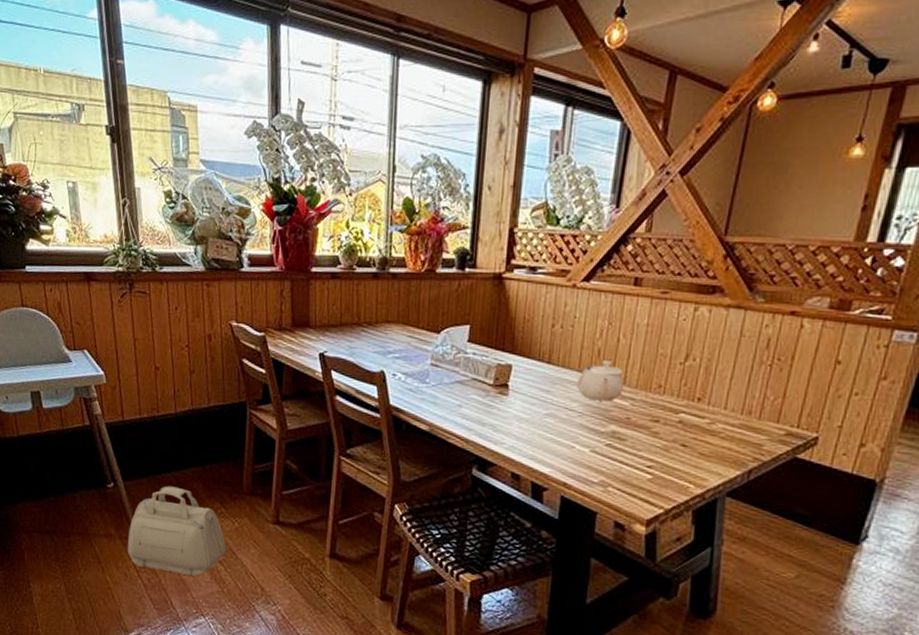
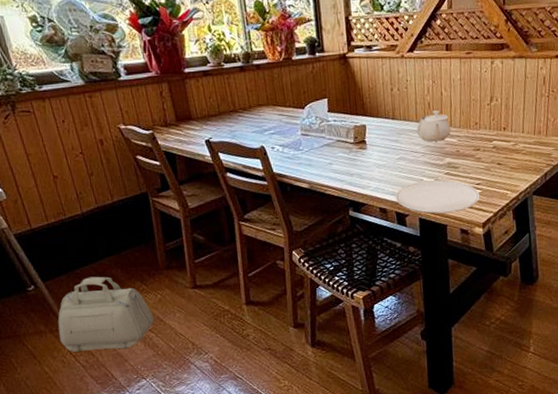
plate: none [533,448,650,498] -> present [394,179,480,214]

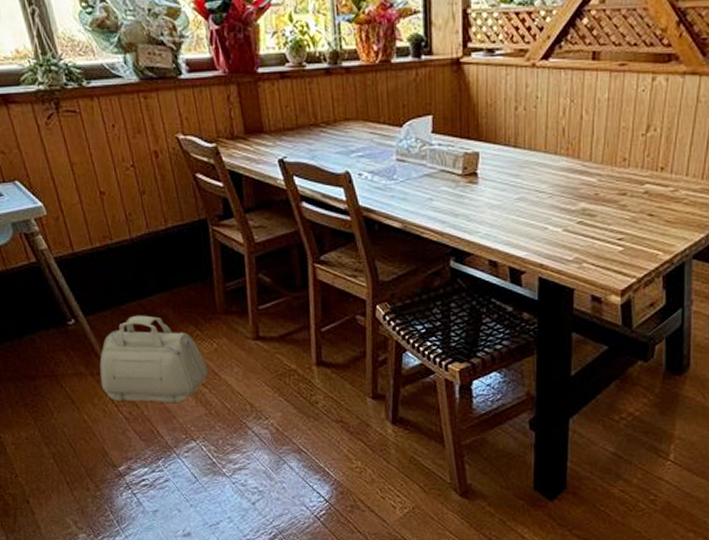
plate: present [394,179,480,214] -> none [509,229,621,274]
teapot: present [416,110,451,142] -> none [543,139,590,180]

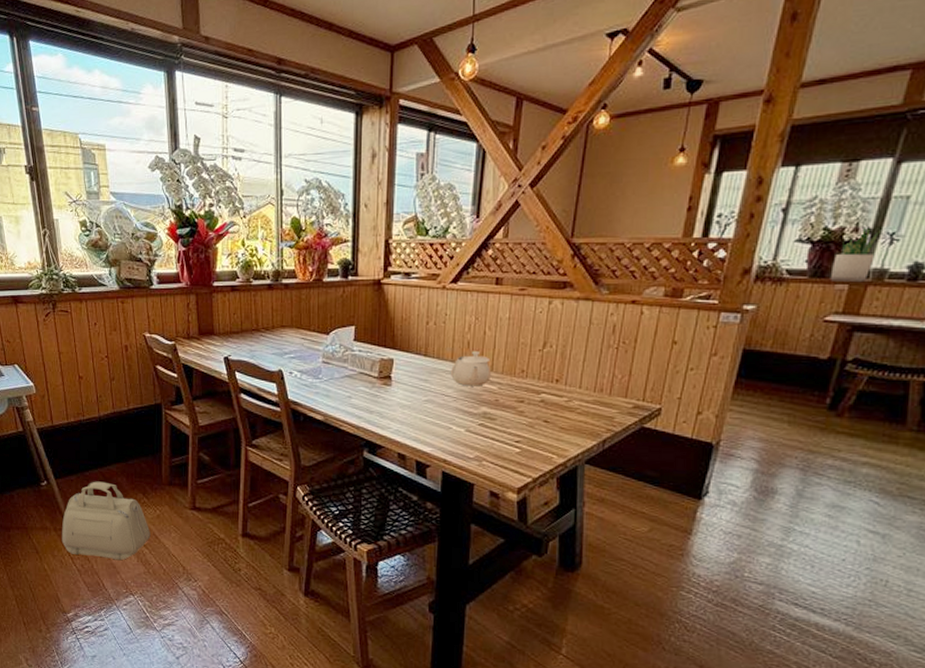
teapot: none [543,139,590,180] -> present [450,351,492,386]

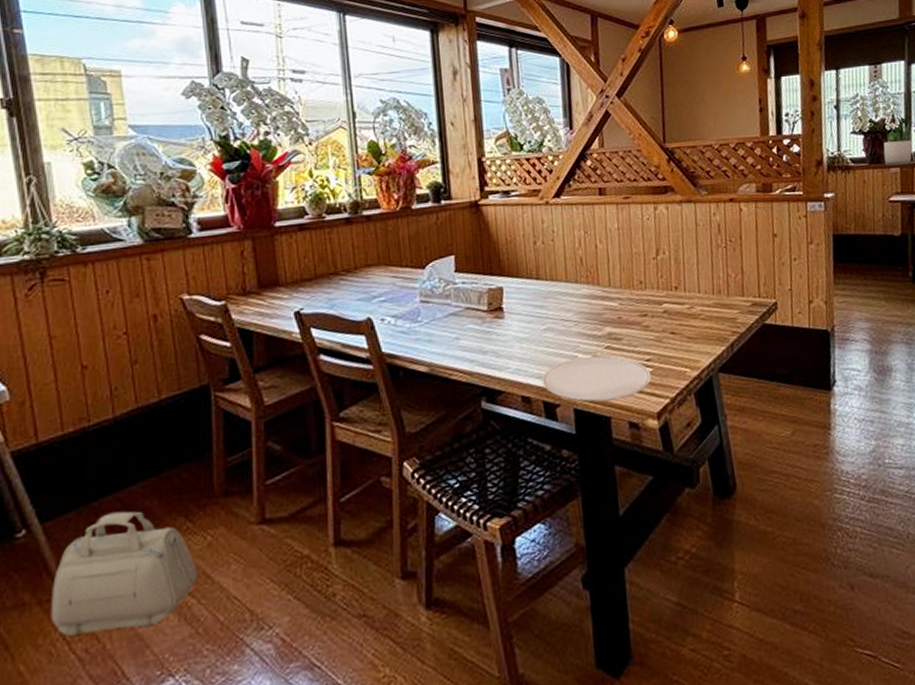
plate: none [416,429,519,471] -> present [541,355,652,403]
teapot: present [450,351,492,386] -> none [566,267,611,307]

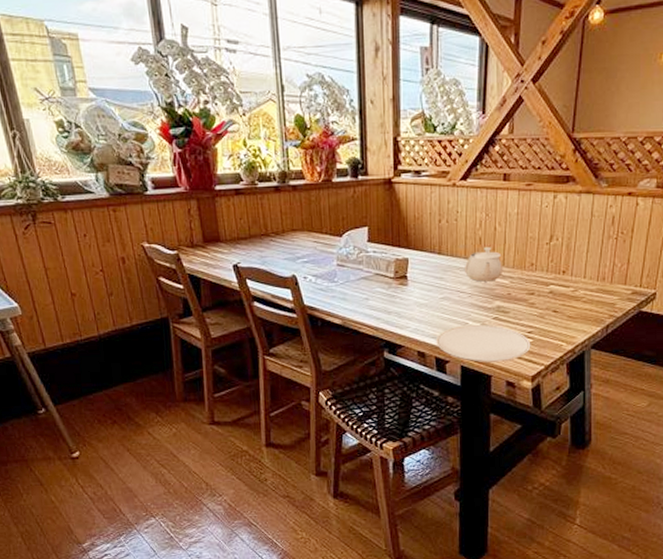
handbag: present [50,510,199,636] -> none [67,404,168,484]
teapot: none [566,267,611,307] -> present [464,247,504,282]

